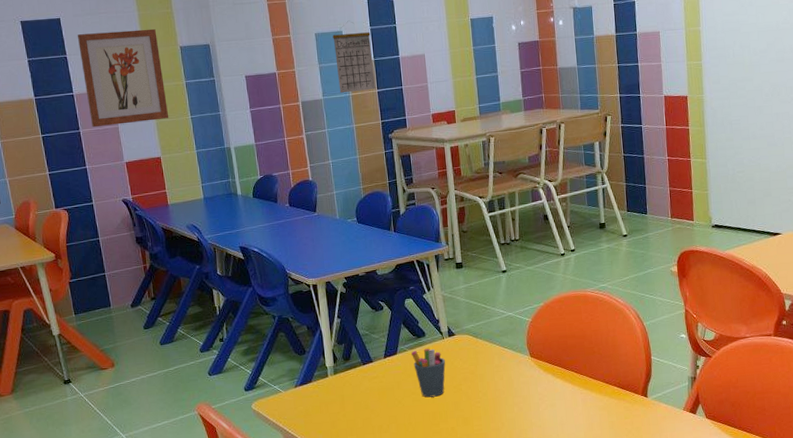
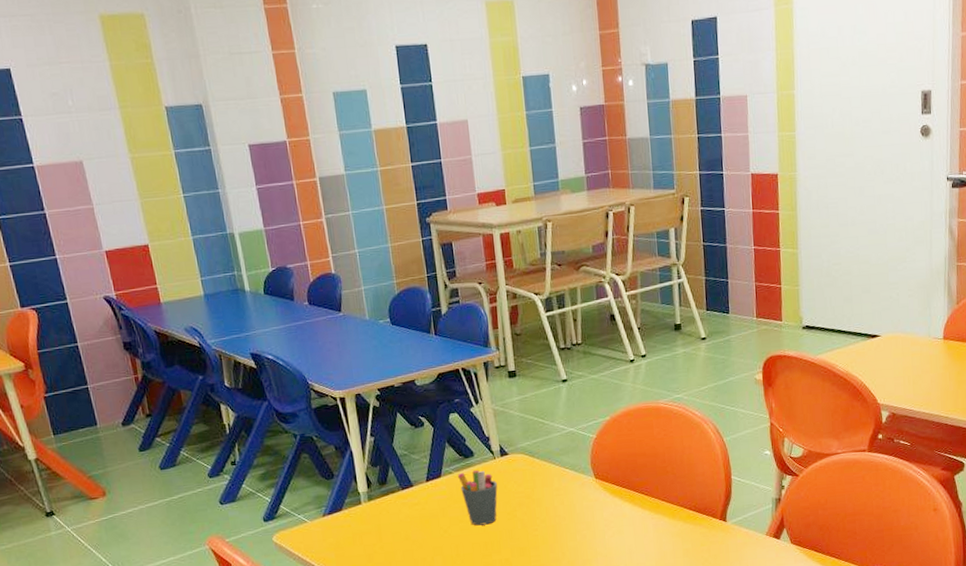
wall art: present [77,28,169,128] -> none [33,83,157,208]
calendar: present [332,21,376,93] -> none [354,77,410,168]

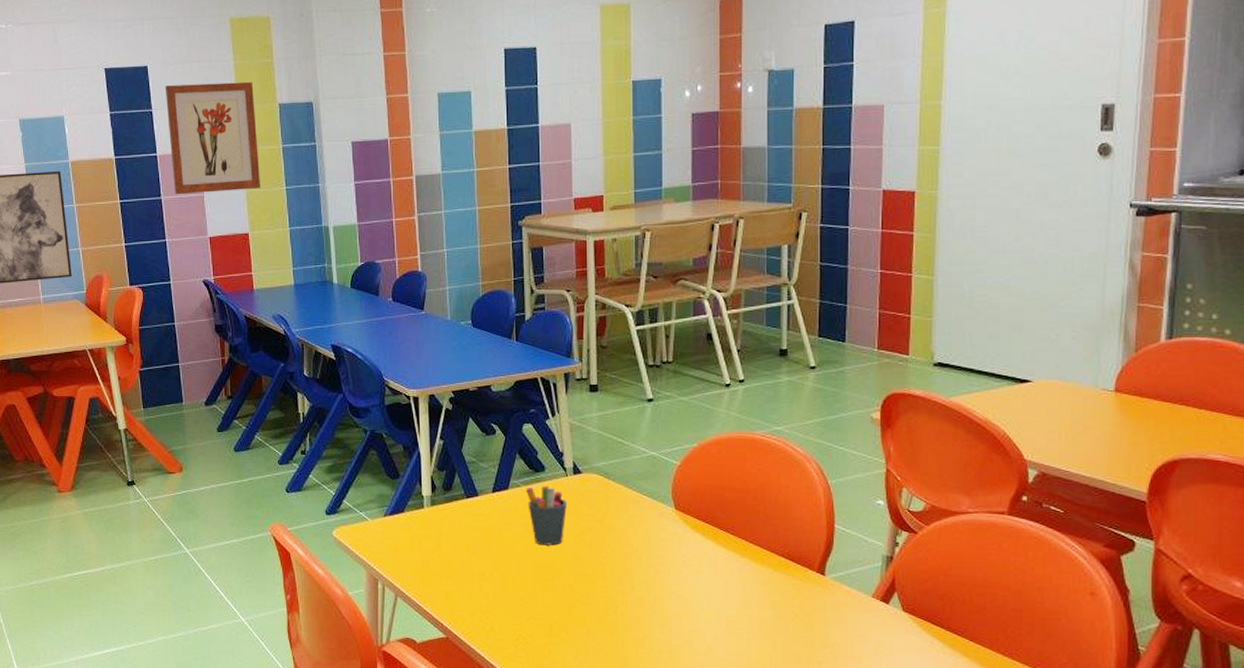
wall art: none [33,83,157,208] -> present [165,81,261,195]

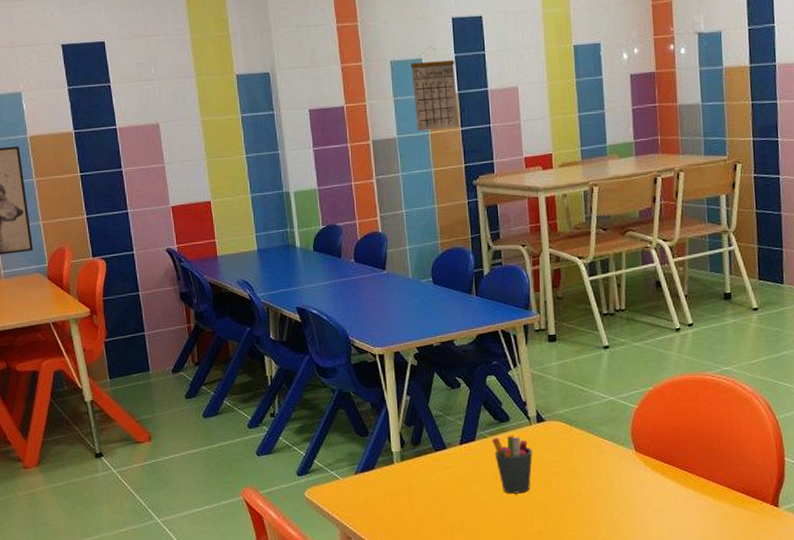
wall art: present [165,81,261,195] -> none [122,54,222,166]
calendar: none [459,79,507,168] -> present [410,47,460,132]

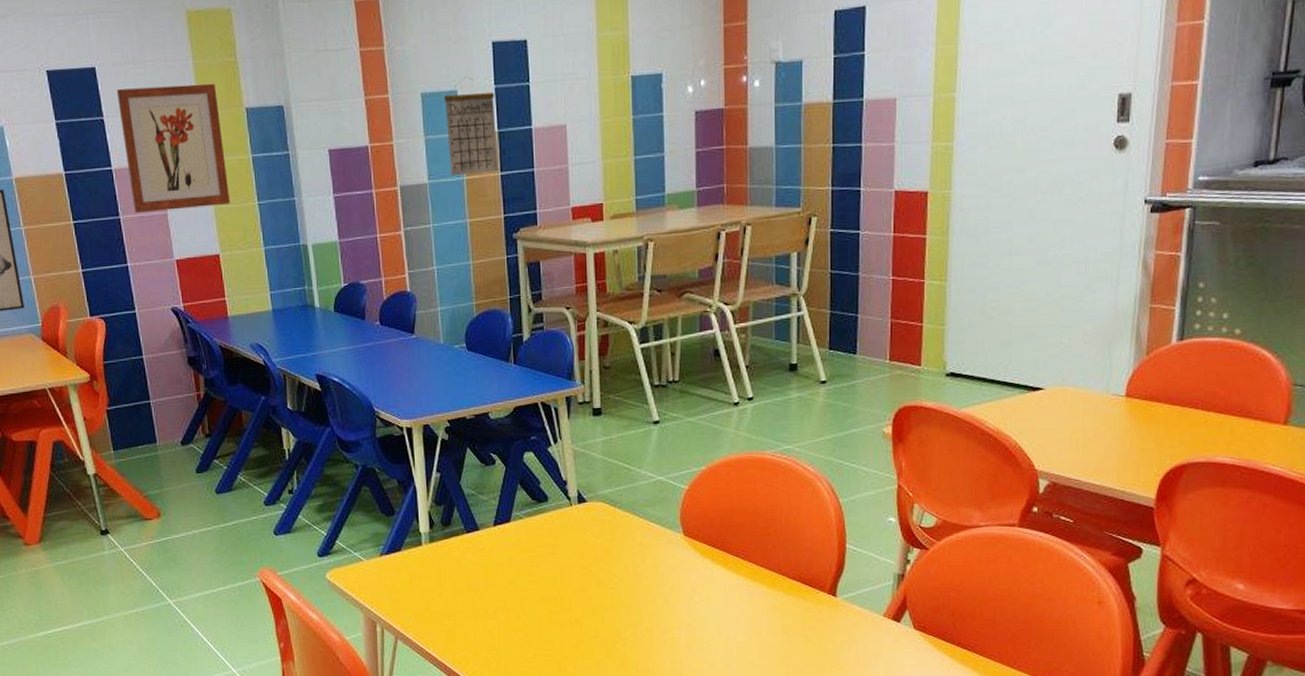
wall art: none [122,54,222,166] -> present [116,83,231,214]
pen holder: present [492,436,532,494] -> none [529,517,572,579]

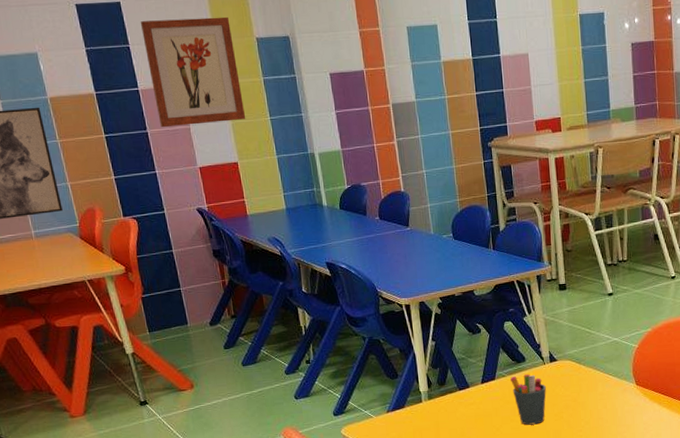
calendar: present [444,77,499,176] -> none [426,14,474,96]
pen holder: none [529,517,572,579] -> present [510,374,546,425]

